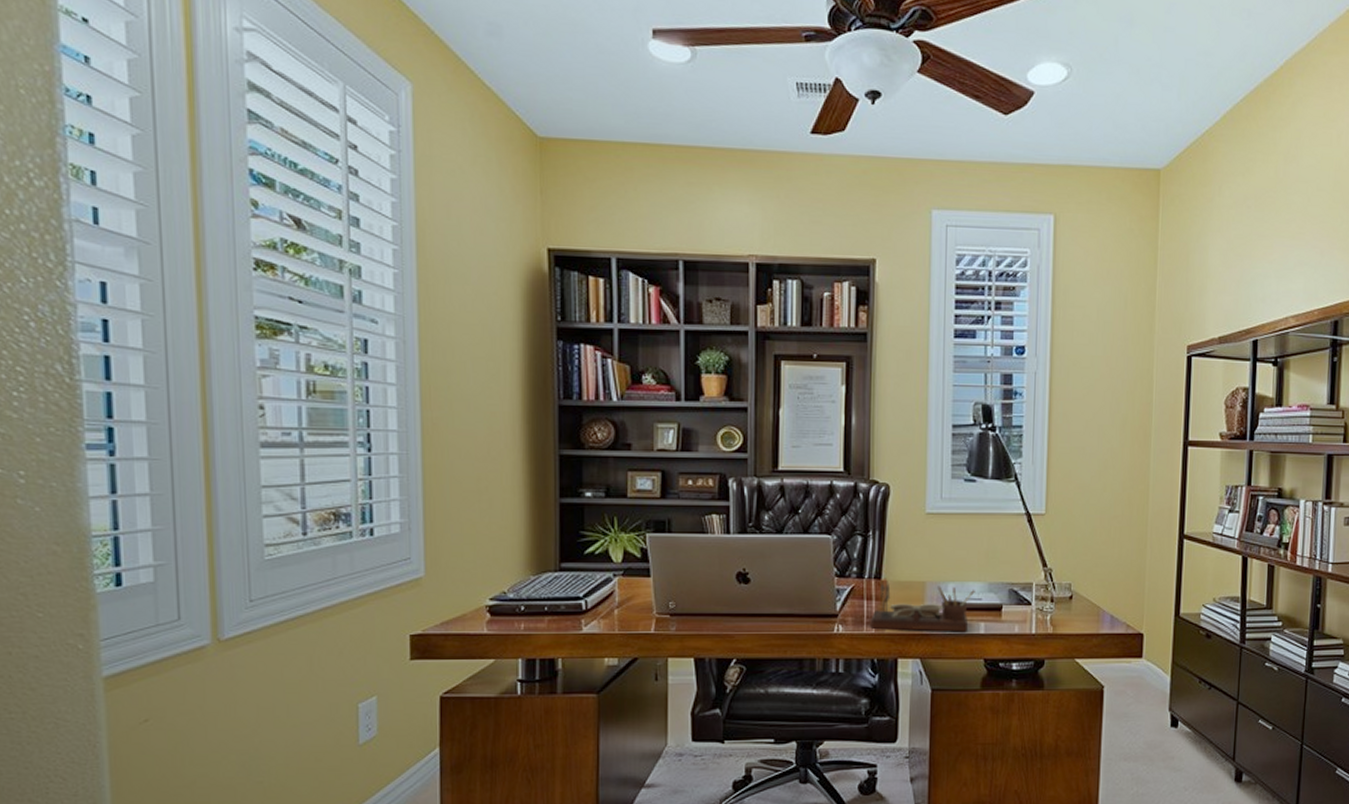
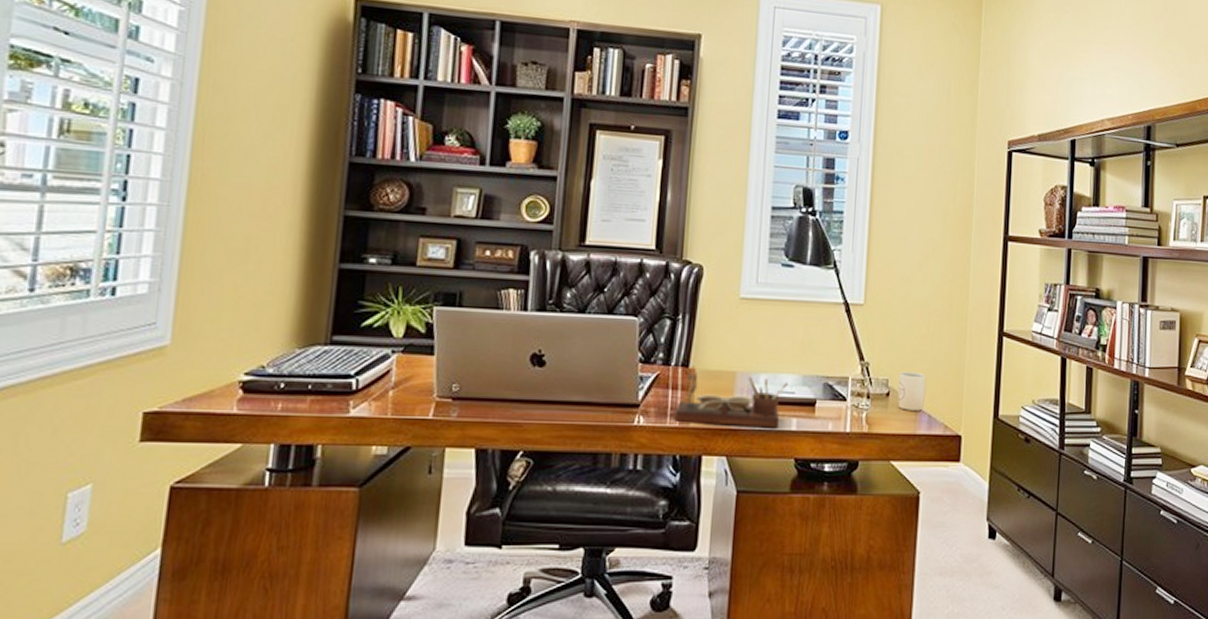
mug: none [1079,576,1108,612] -> present [897,372,927,411]

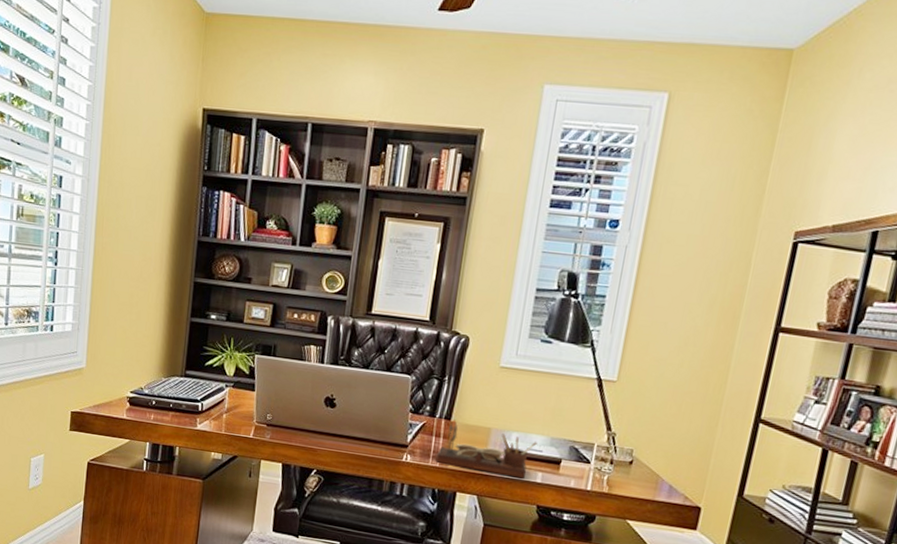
mug: present [897,372,927,411] -> none [639,444,672,481]

